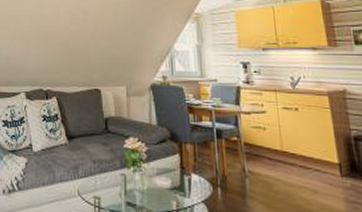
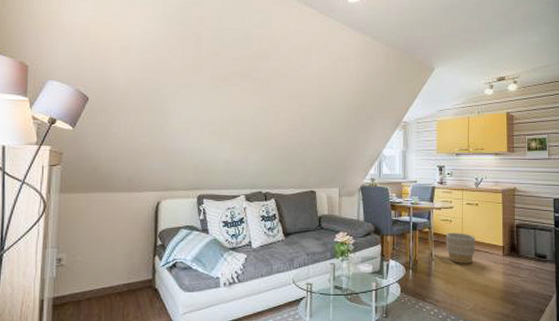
planter: none [259,143,302,184] -> present [445,233,475,263]

